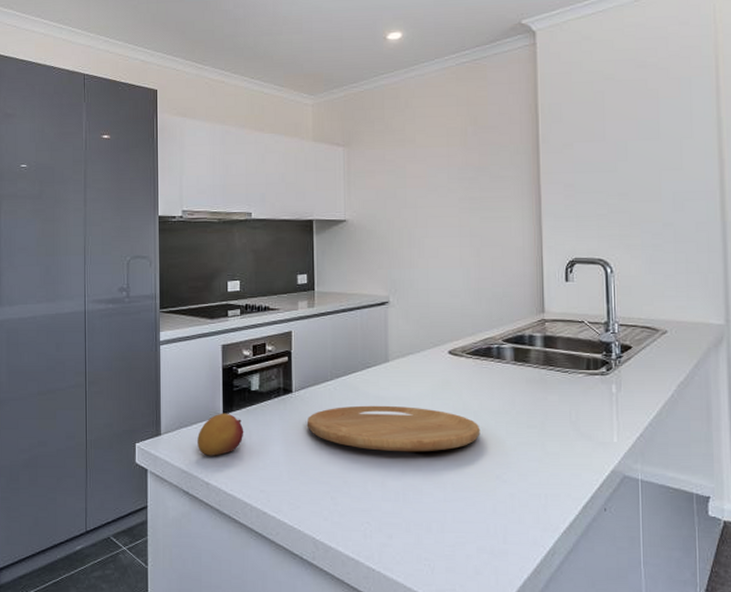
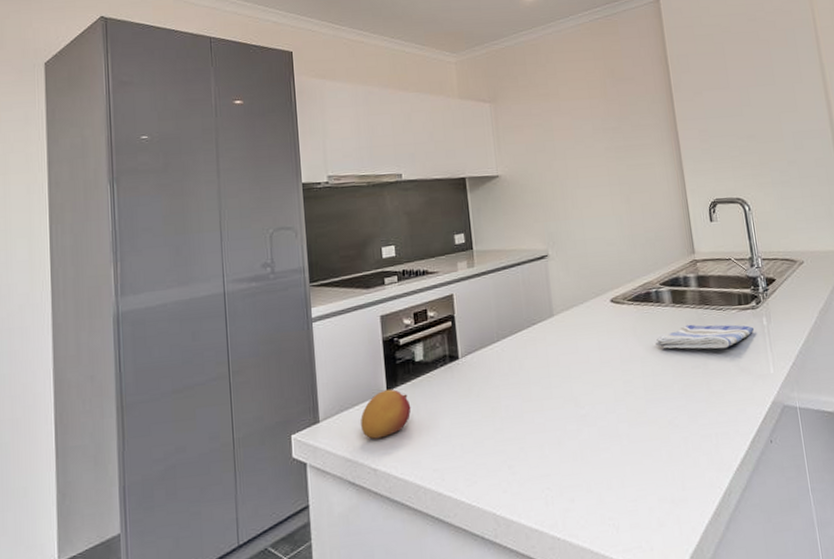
cutting board: present [308,405,480,452] -> none [477,360,649,410]
dish towel: none [490,383,601,412] -> present [655,324,755,349]

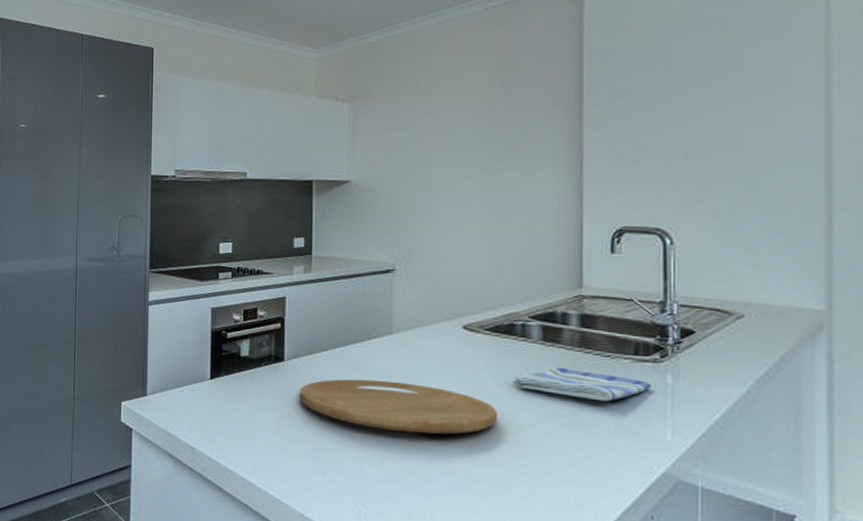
fruit: present [361,389,411,439] -> none [183,377,232,421]
cutting board: none [477,360,649,410] -> present [300,379,498,435]

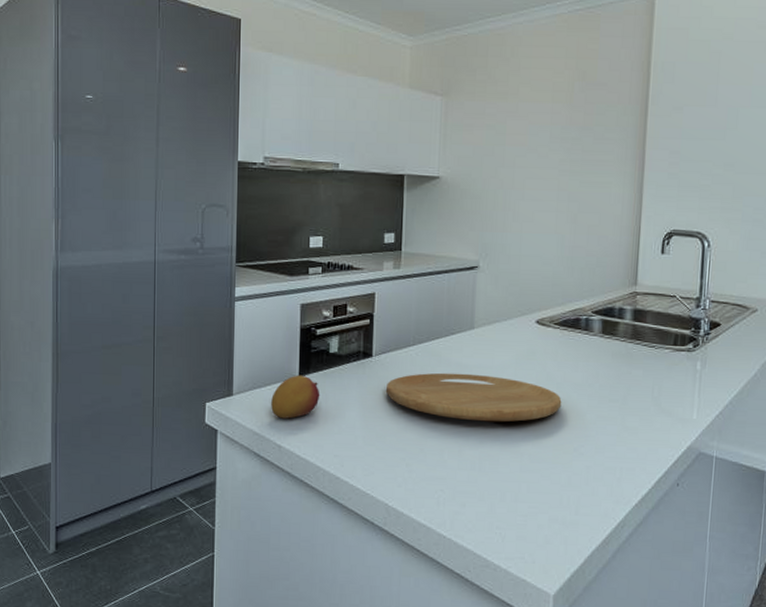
fruit: none [183,377,232,421] -> present [271,375,320,419]
dish towel: present [511,367,652,402] -> none [574,357,686,387]

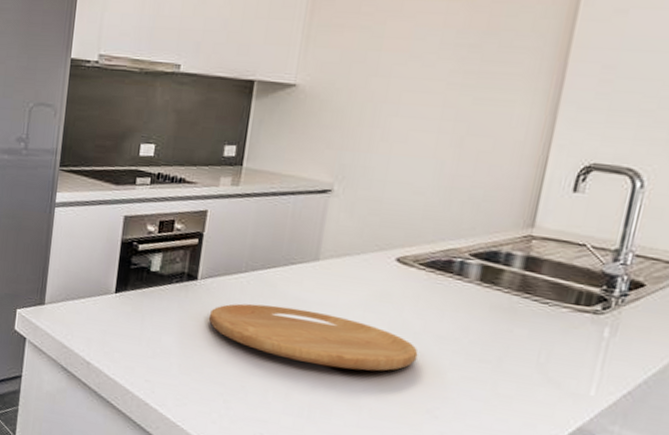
fruit: present [271,375,320,419] -> none [83,290,136,336]

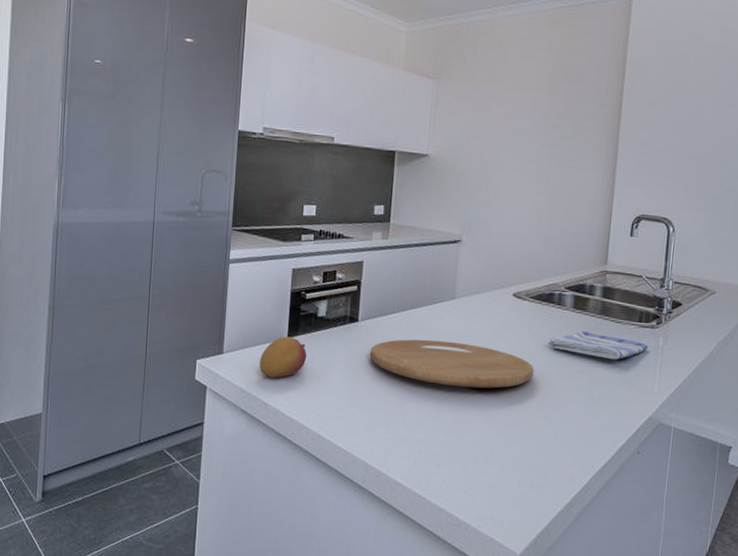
fruit: none [83,290,136,336] -> present [259,336,307,378]
dish towel: none [438,310,587,351] -> present [547,330,649,360]

